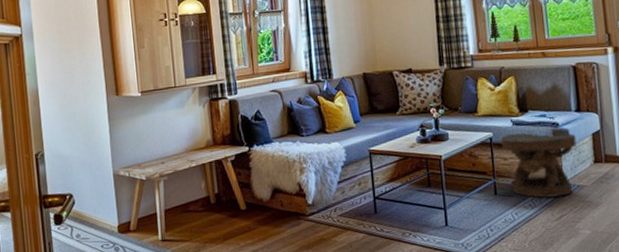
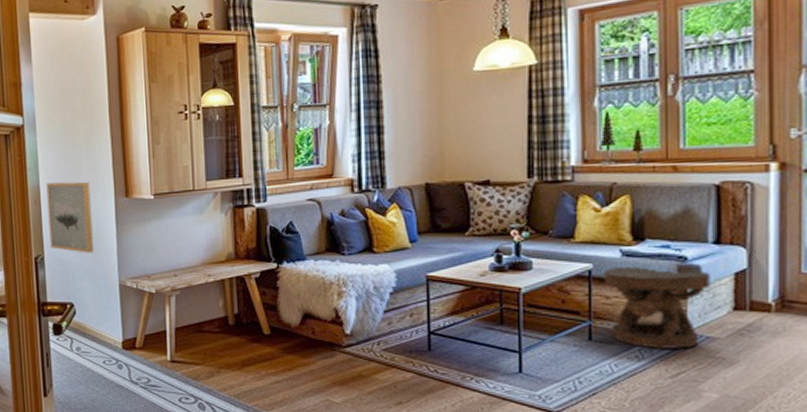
wall art: none [44,83,89,148] -> present [46,181,94,253]

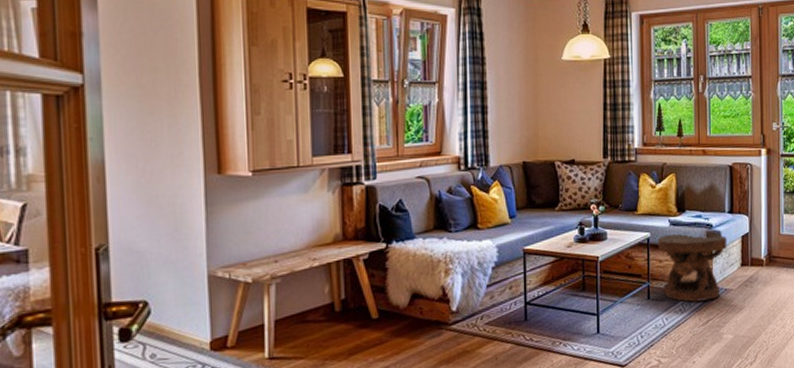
wall art: present [46,181,94,253] -> none [114,155,176,241]

